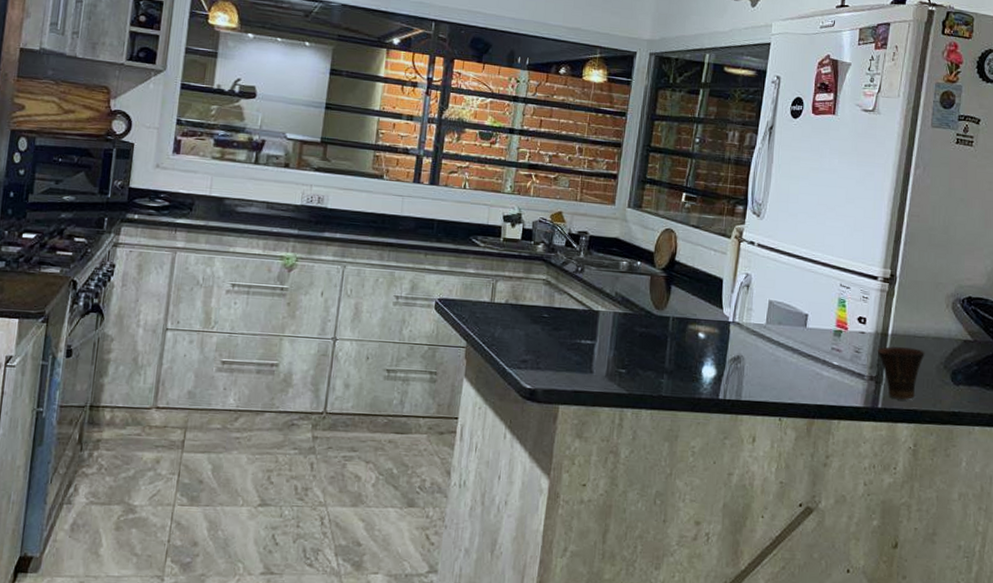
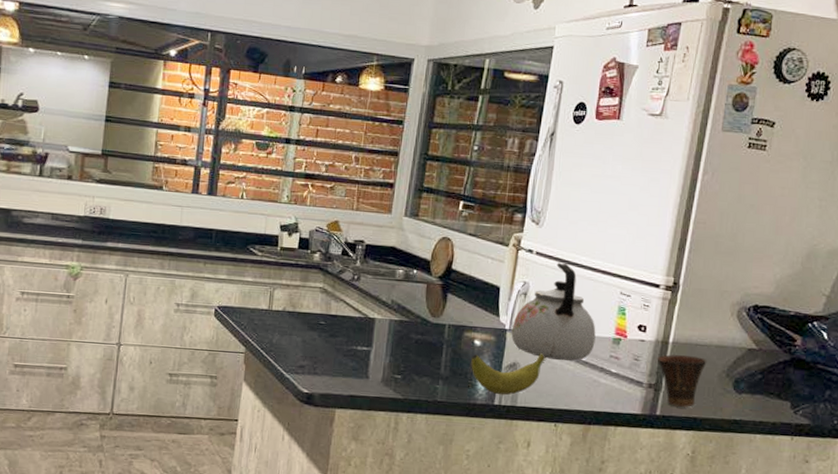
banana: none [695,346,769,390] -> present [471,353,546,396]
kettle: none [734,254,818,353] -> present [511,262,596,361]

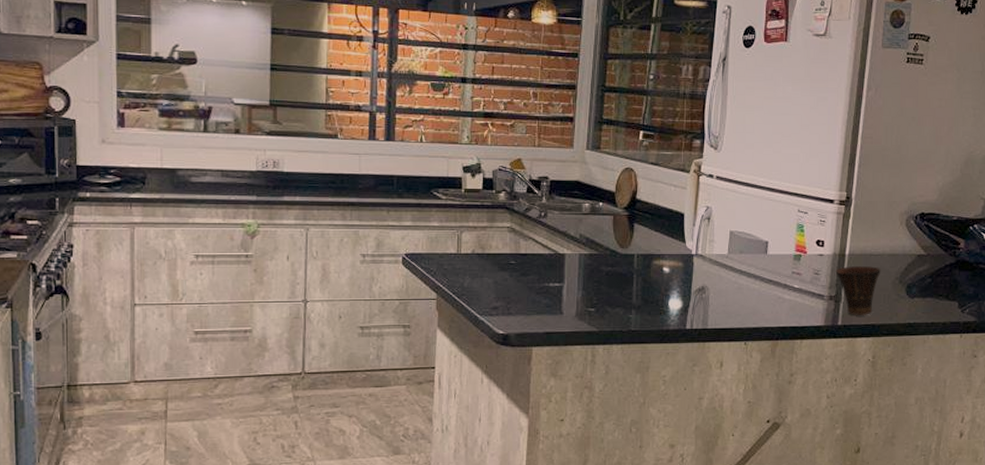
banana: present [471,353,546,396] -> none [661,275,732,319]
kettle: present [511,262,596,361] -> none [698,185,778,280]

